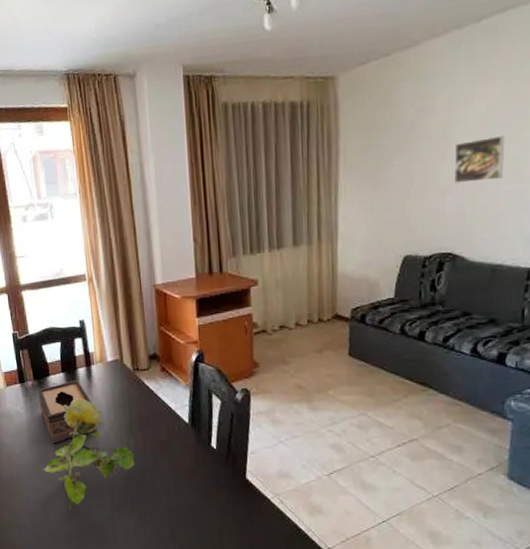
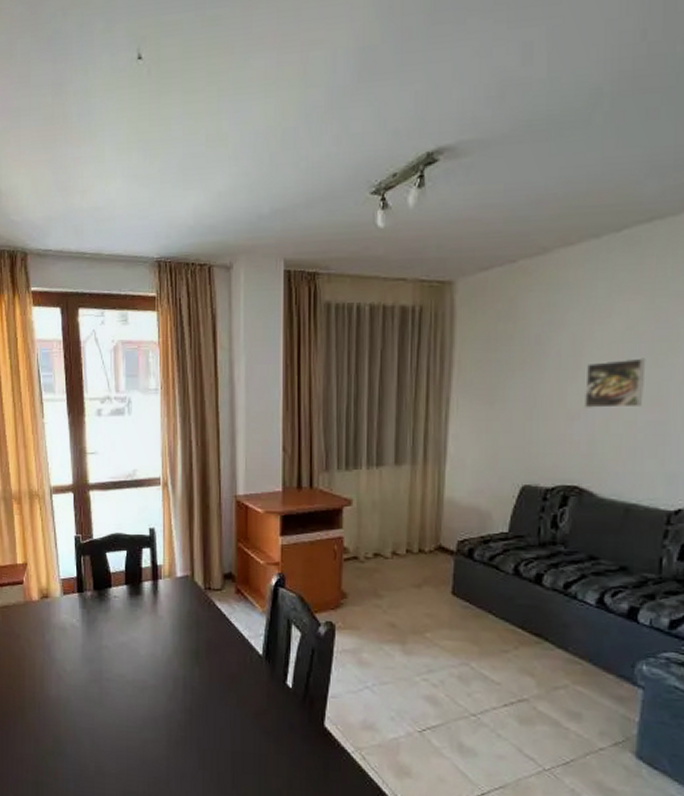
tissue box: present [38,381,97,444] -> none [97,595,159,665]
flower: present [43,399,135,509] -> none [95,616,199,741]

